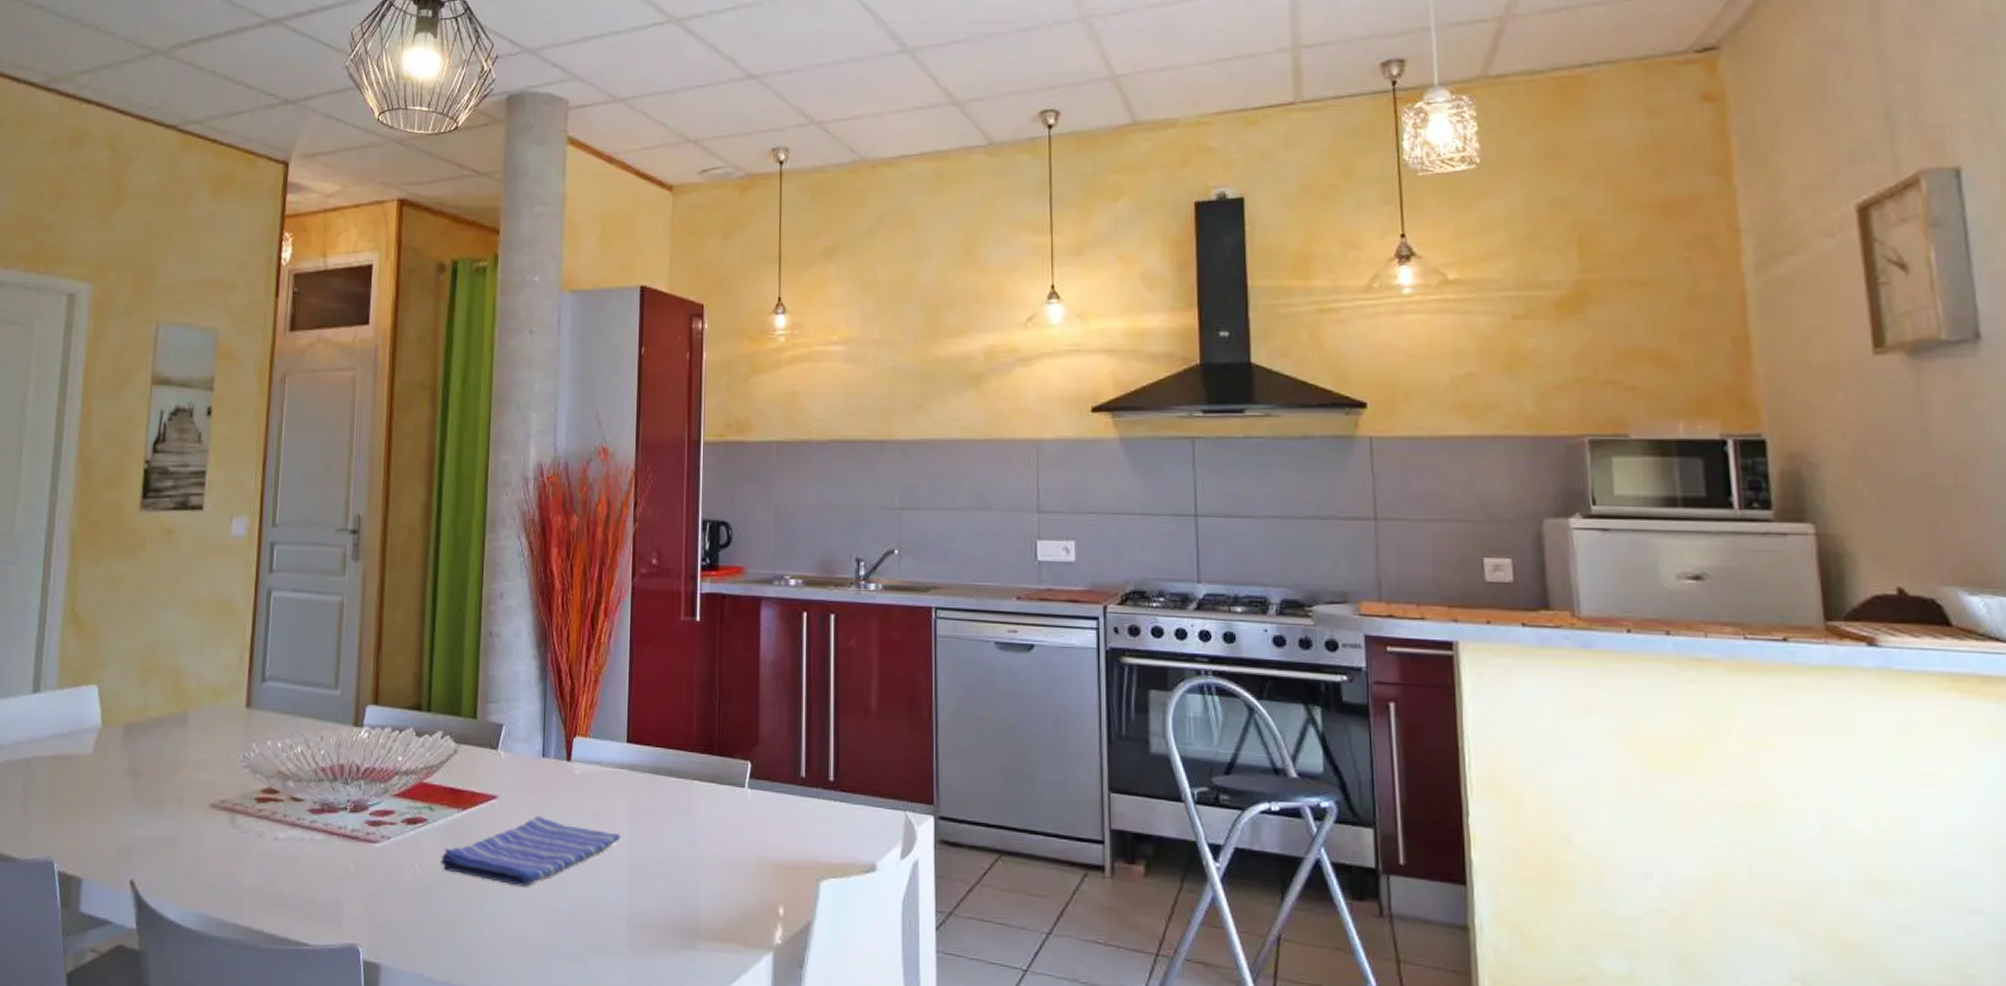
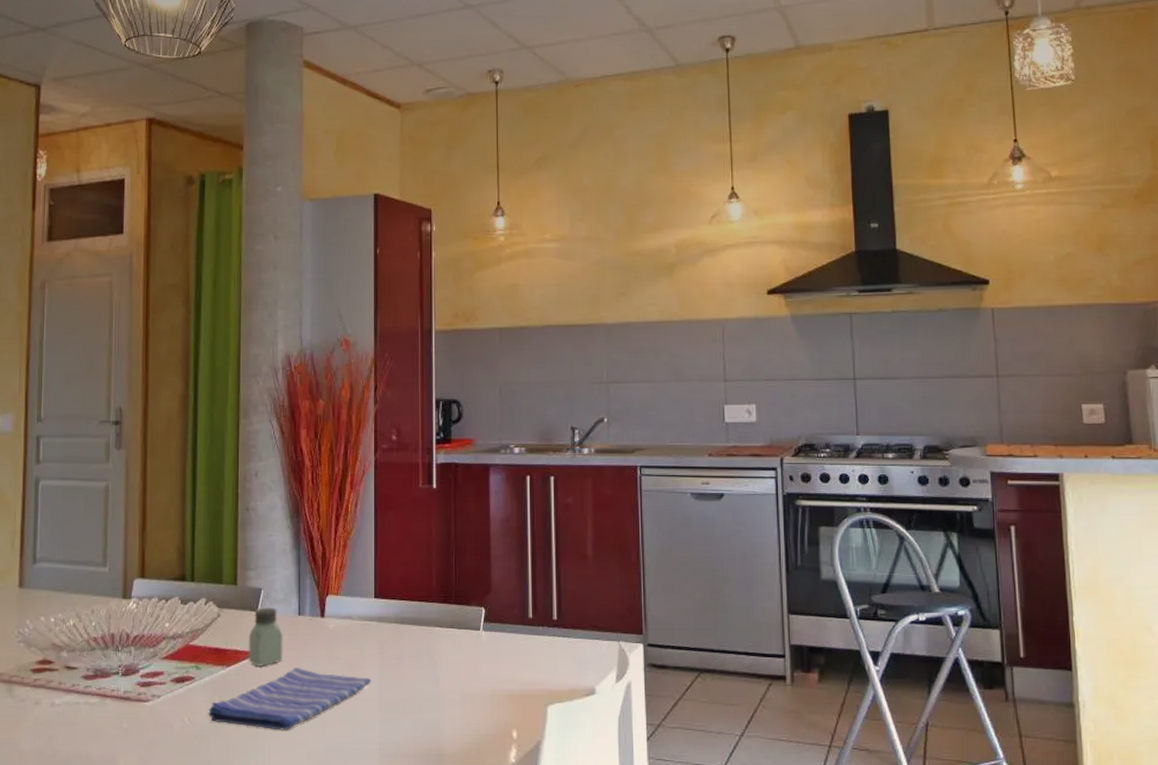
saltshaker: none [486,746,525,813] -> present [248,607,283,668]

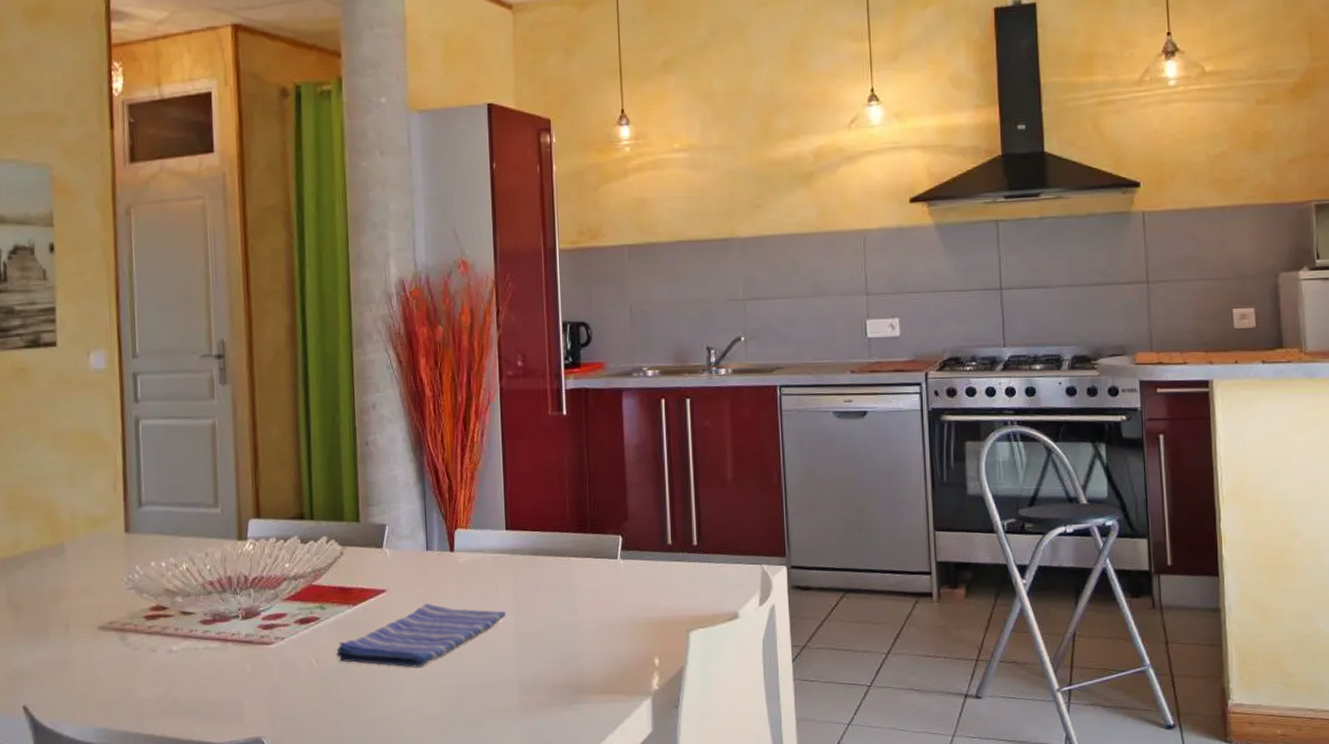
saltshaker: present [248,607,283,668] -> none [374,543,412,605]

